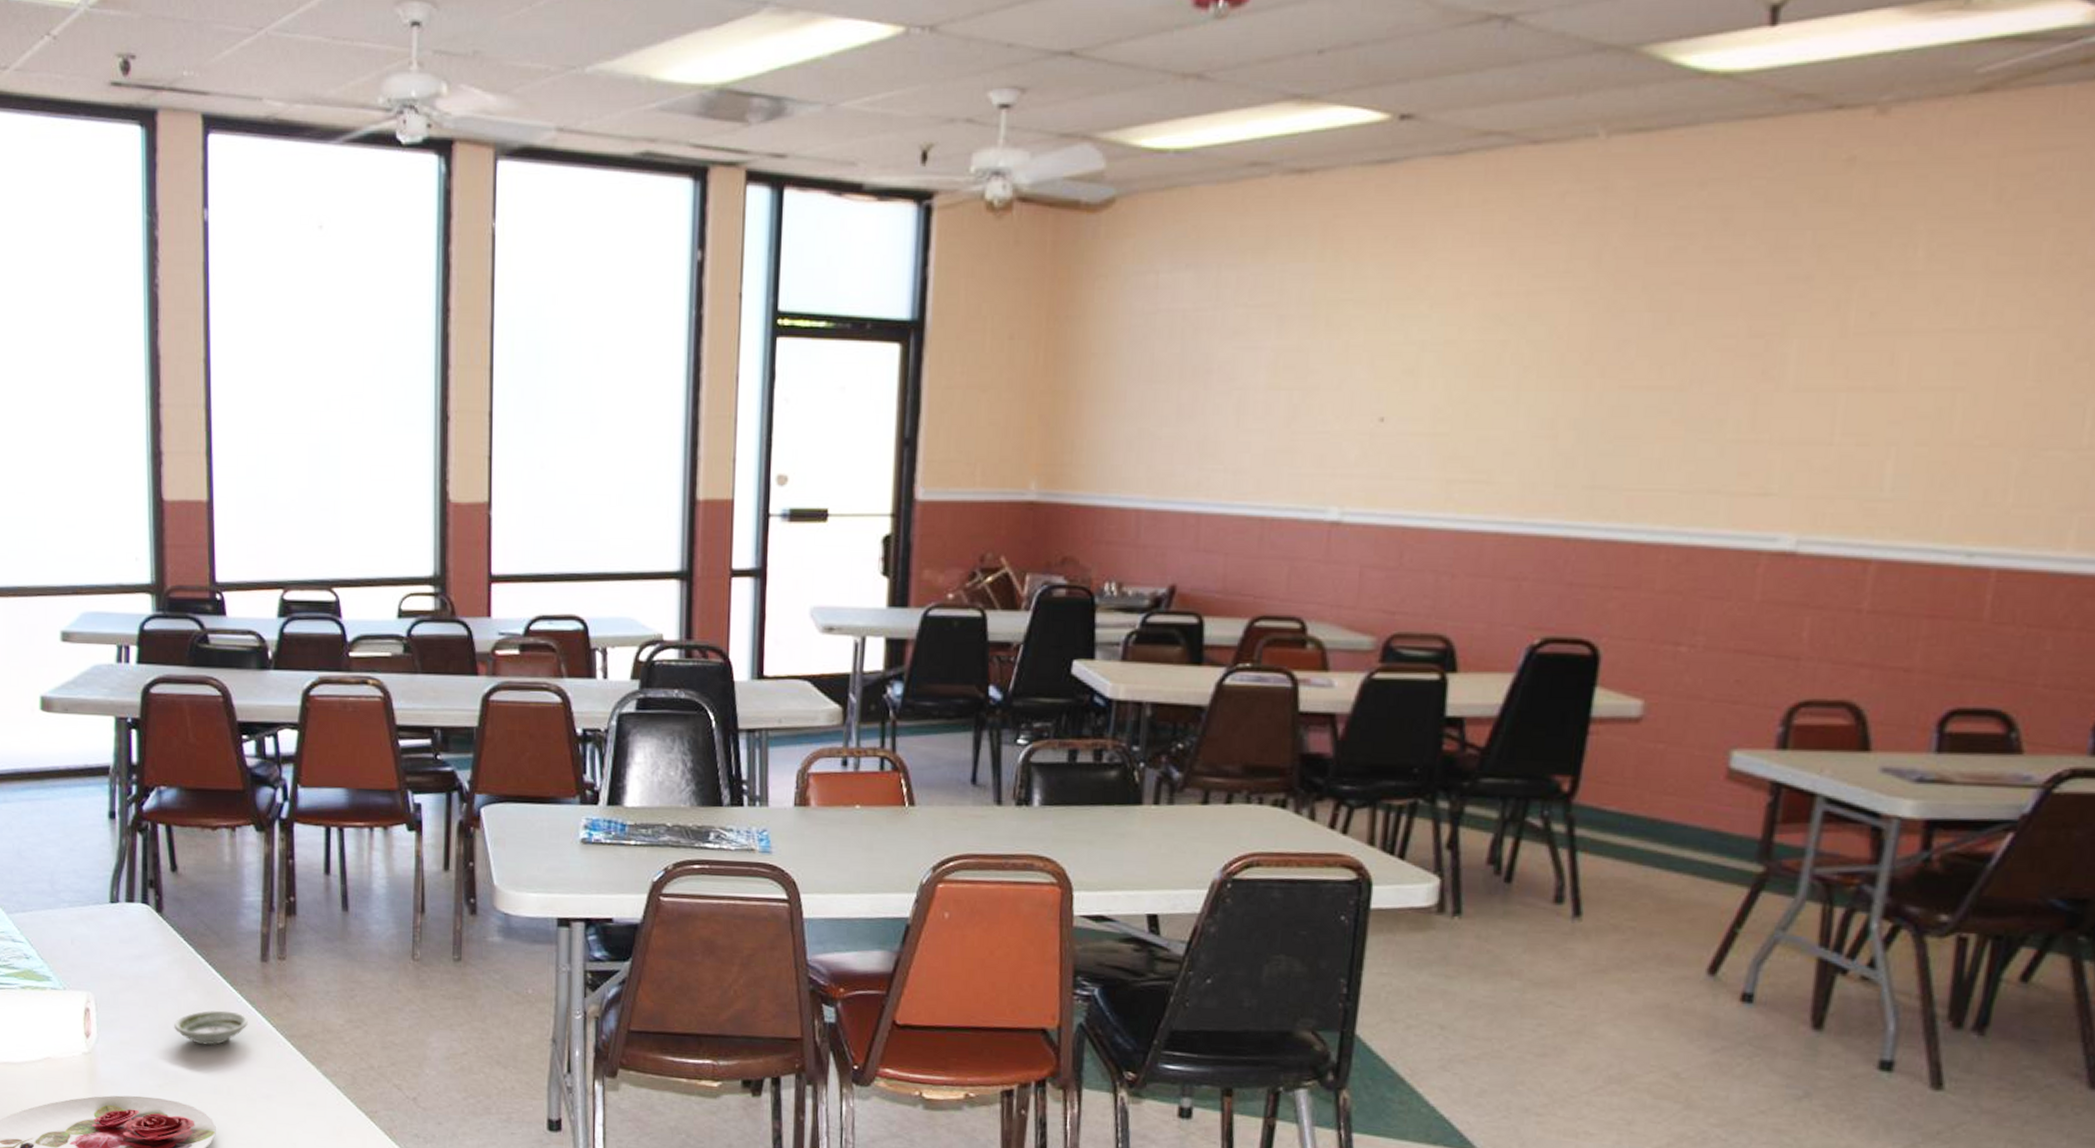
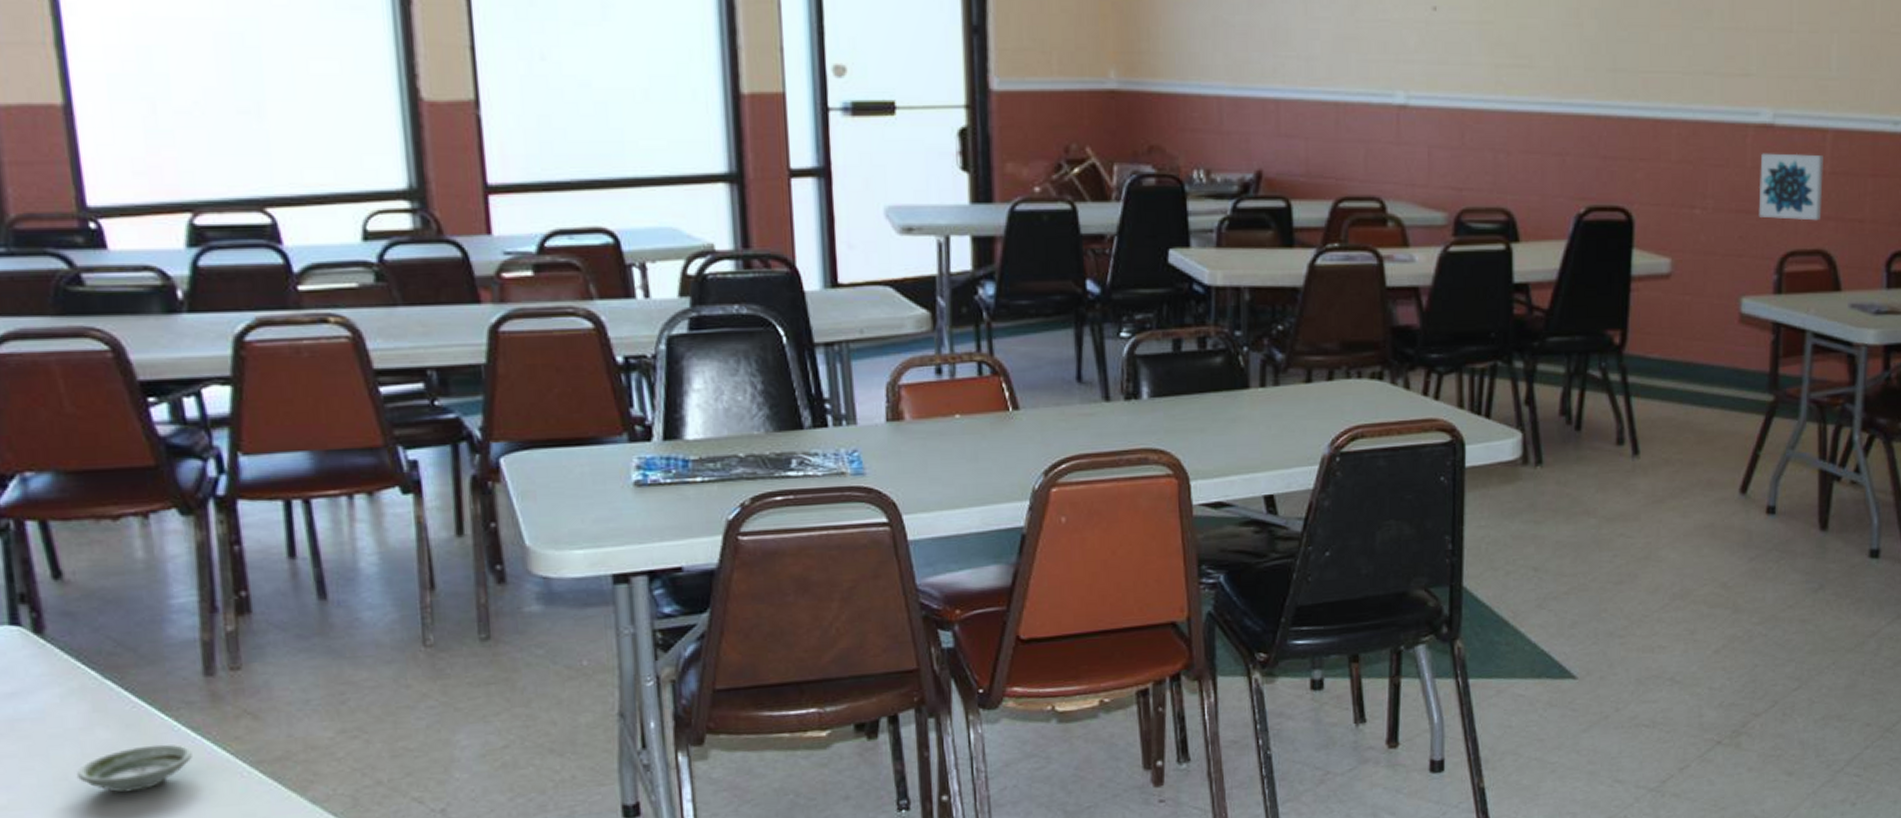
wall art: none [1764,585,1861,667] -> present [1758,153,1823,221]

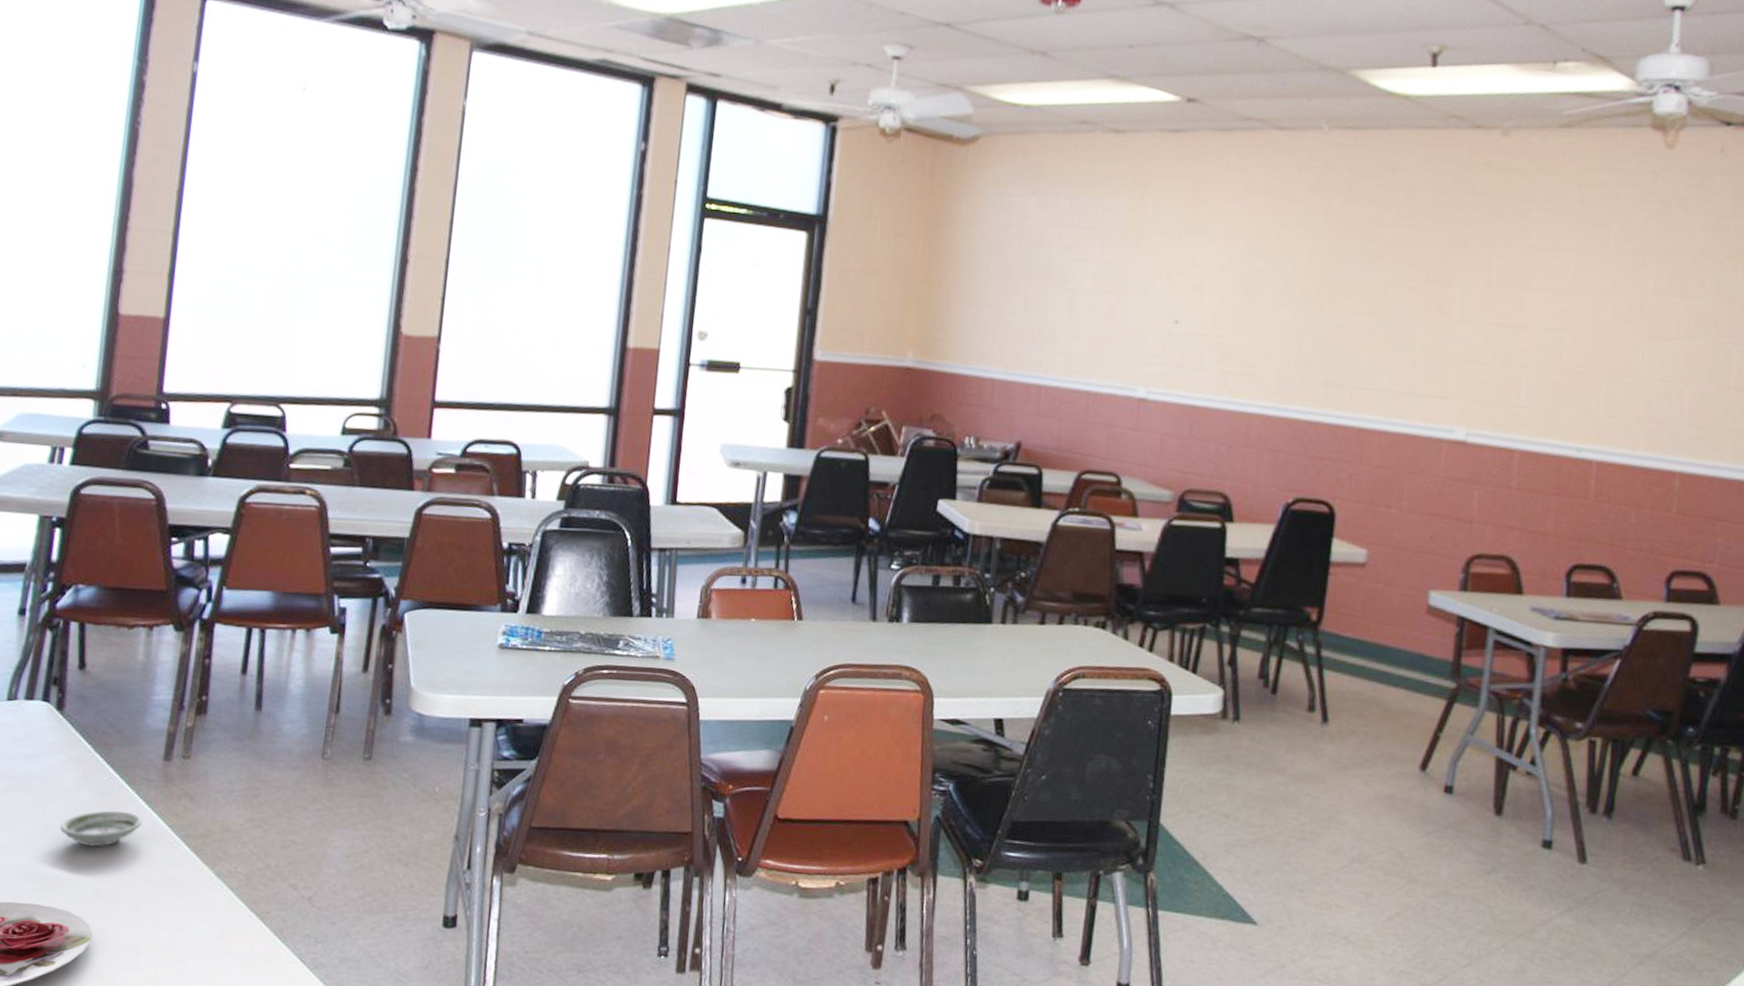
wall art: present [1758,153,1823,221] -> none [1449,466,1510,530]

